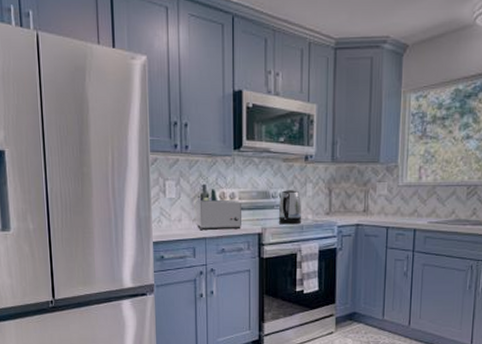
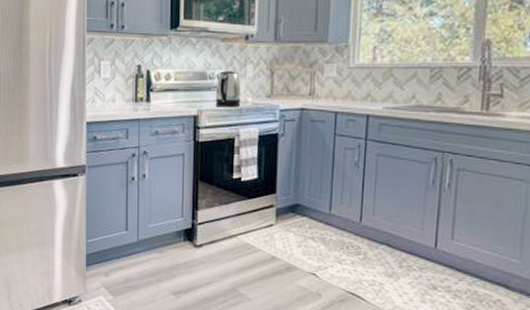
toaster: present [196,199,241,231] -> none [130,80,177,112]

